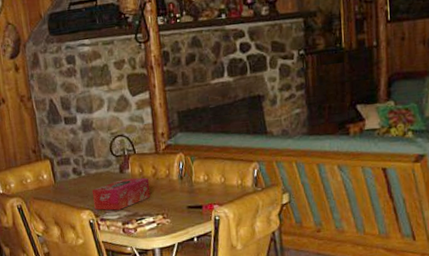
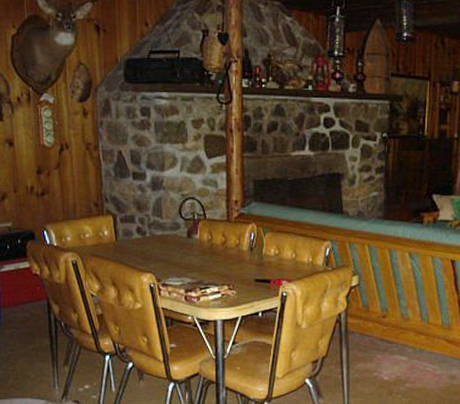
tissue box: present [92,177,151,211] -> none [155,243,218,276]

